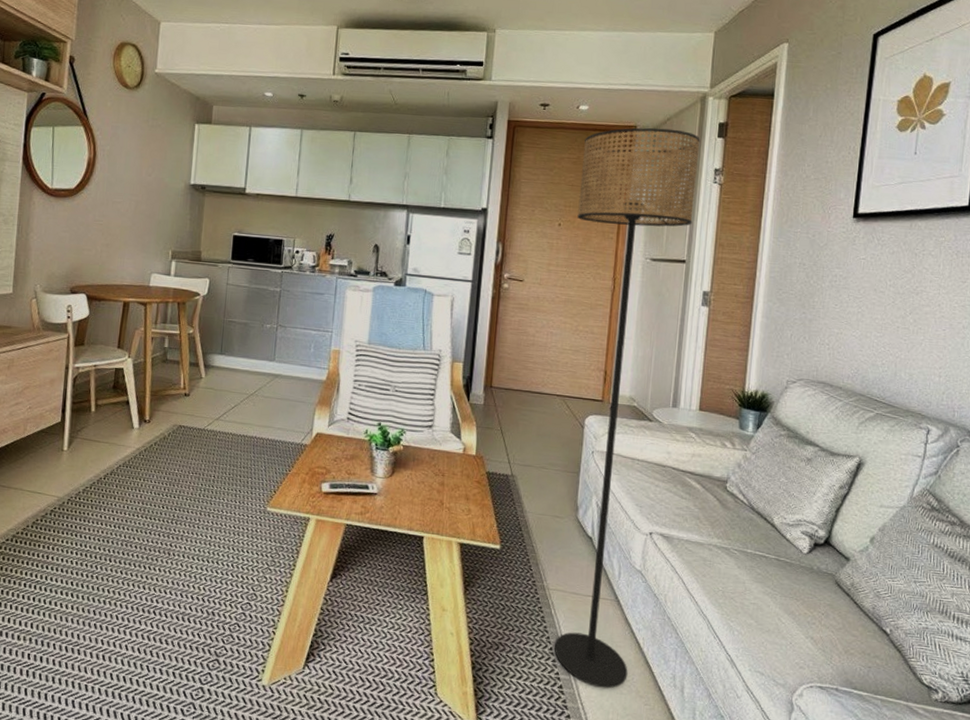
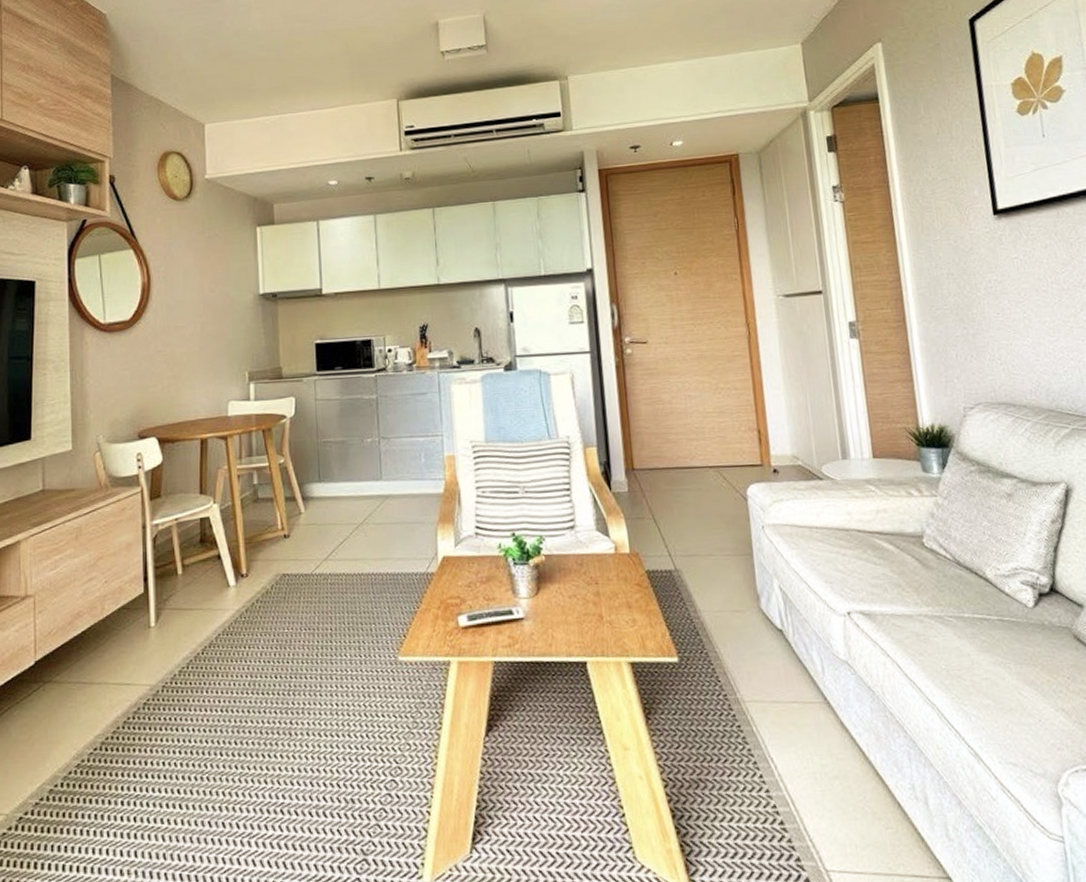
floor lamp: present [554,127,700,689] -> none [685,151,858,816]

